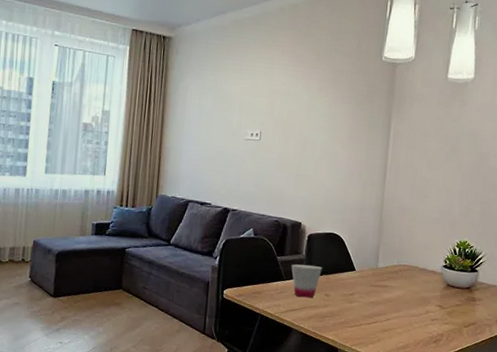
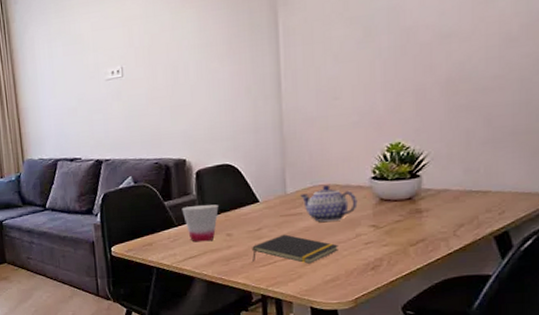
notepad: none [343,302,412,331] -> present [252,234,338,264]
teapot: none [388,266,431,297] -> present [300,185,358,222]

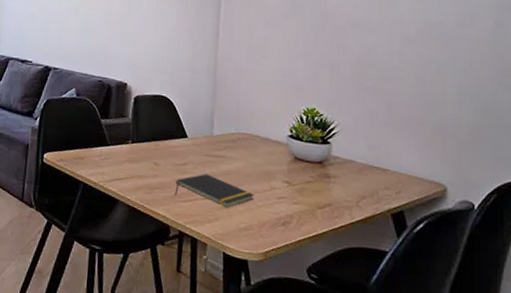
cup: present [181,204,219,242] -> none [116,128,151,167]
teapot: present [300,185,358,222] -> none [225,134,275,171]

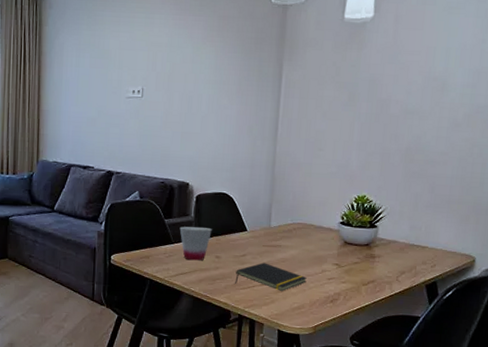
cup: none [116,128,151,167] -> present [179,226,212,261]

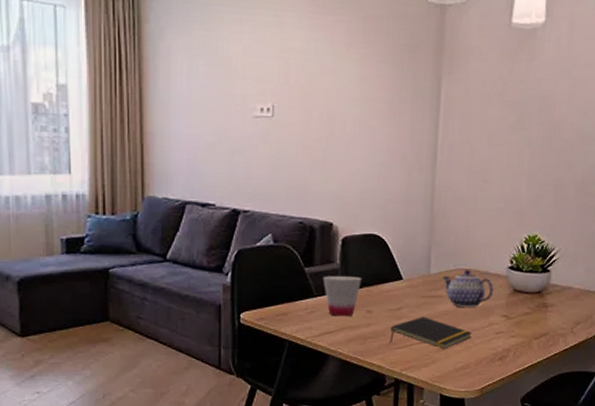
teapot: none [281,224,327,256] -> present [443,270,494,307]

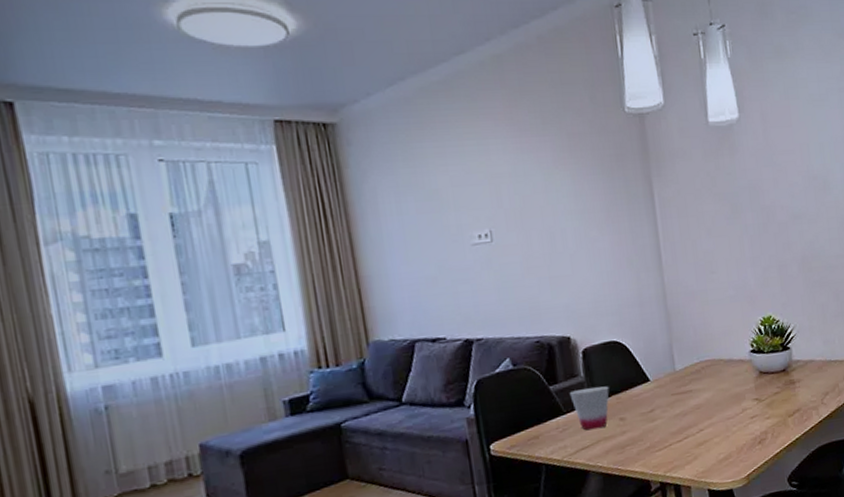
notepad: present [390,316,472,349] -> none [646,414,728,447]
teapot: present [443,270,494,307] -> none [689,360,741,399]

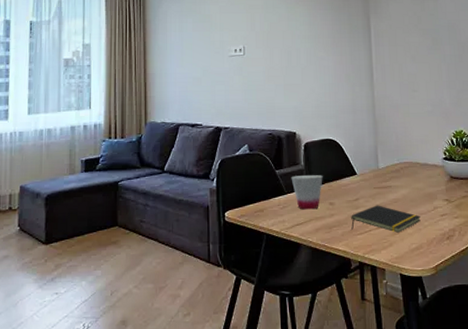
notepad: none [646,414,728,447] -> present [351,205,421,233]

